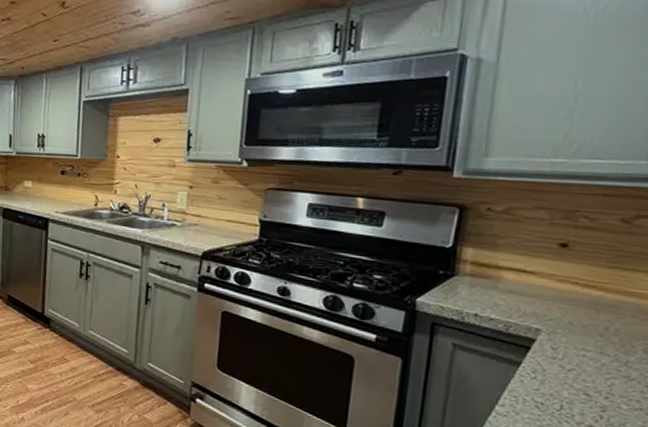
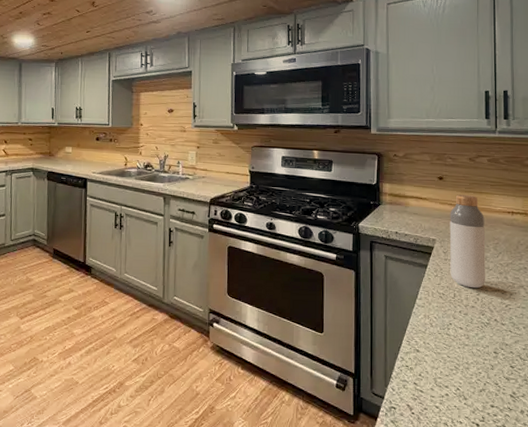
bottle: none [558,270,635,403] -> present [449,194,486,289]

